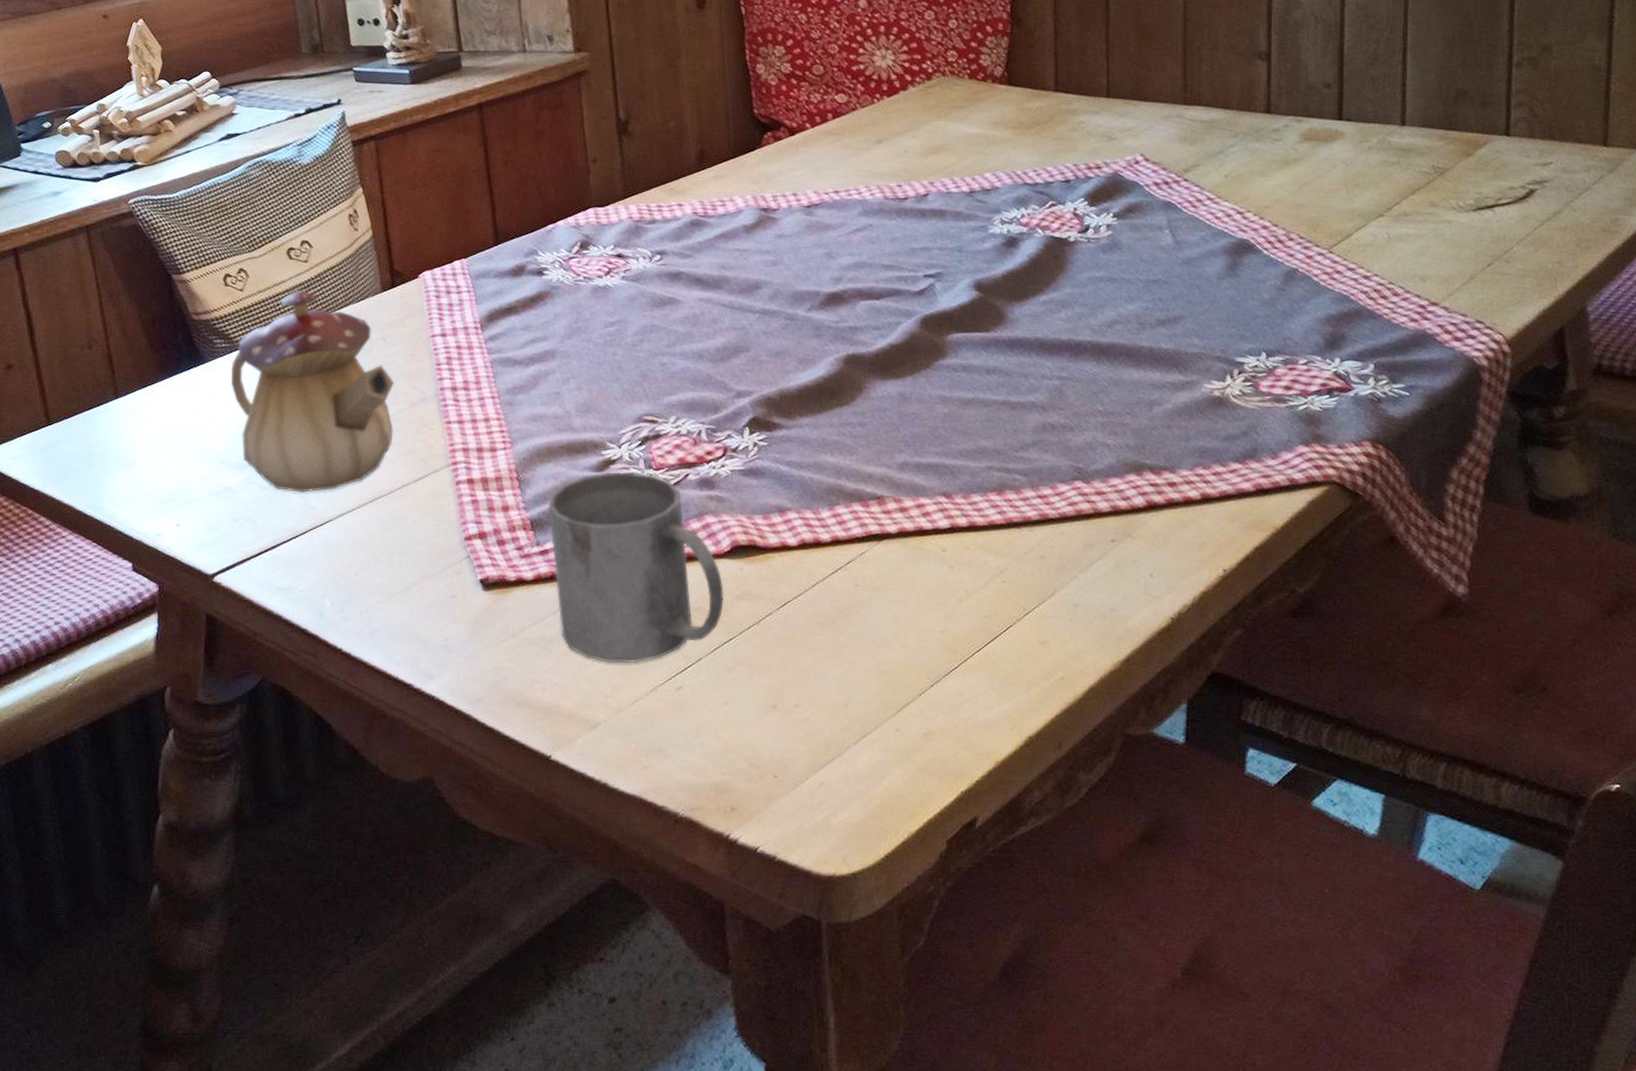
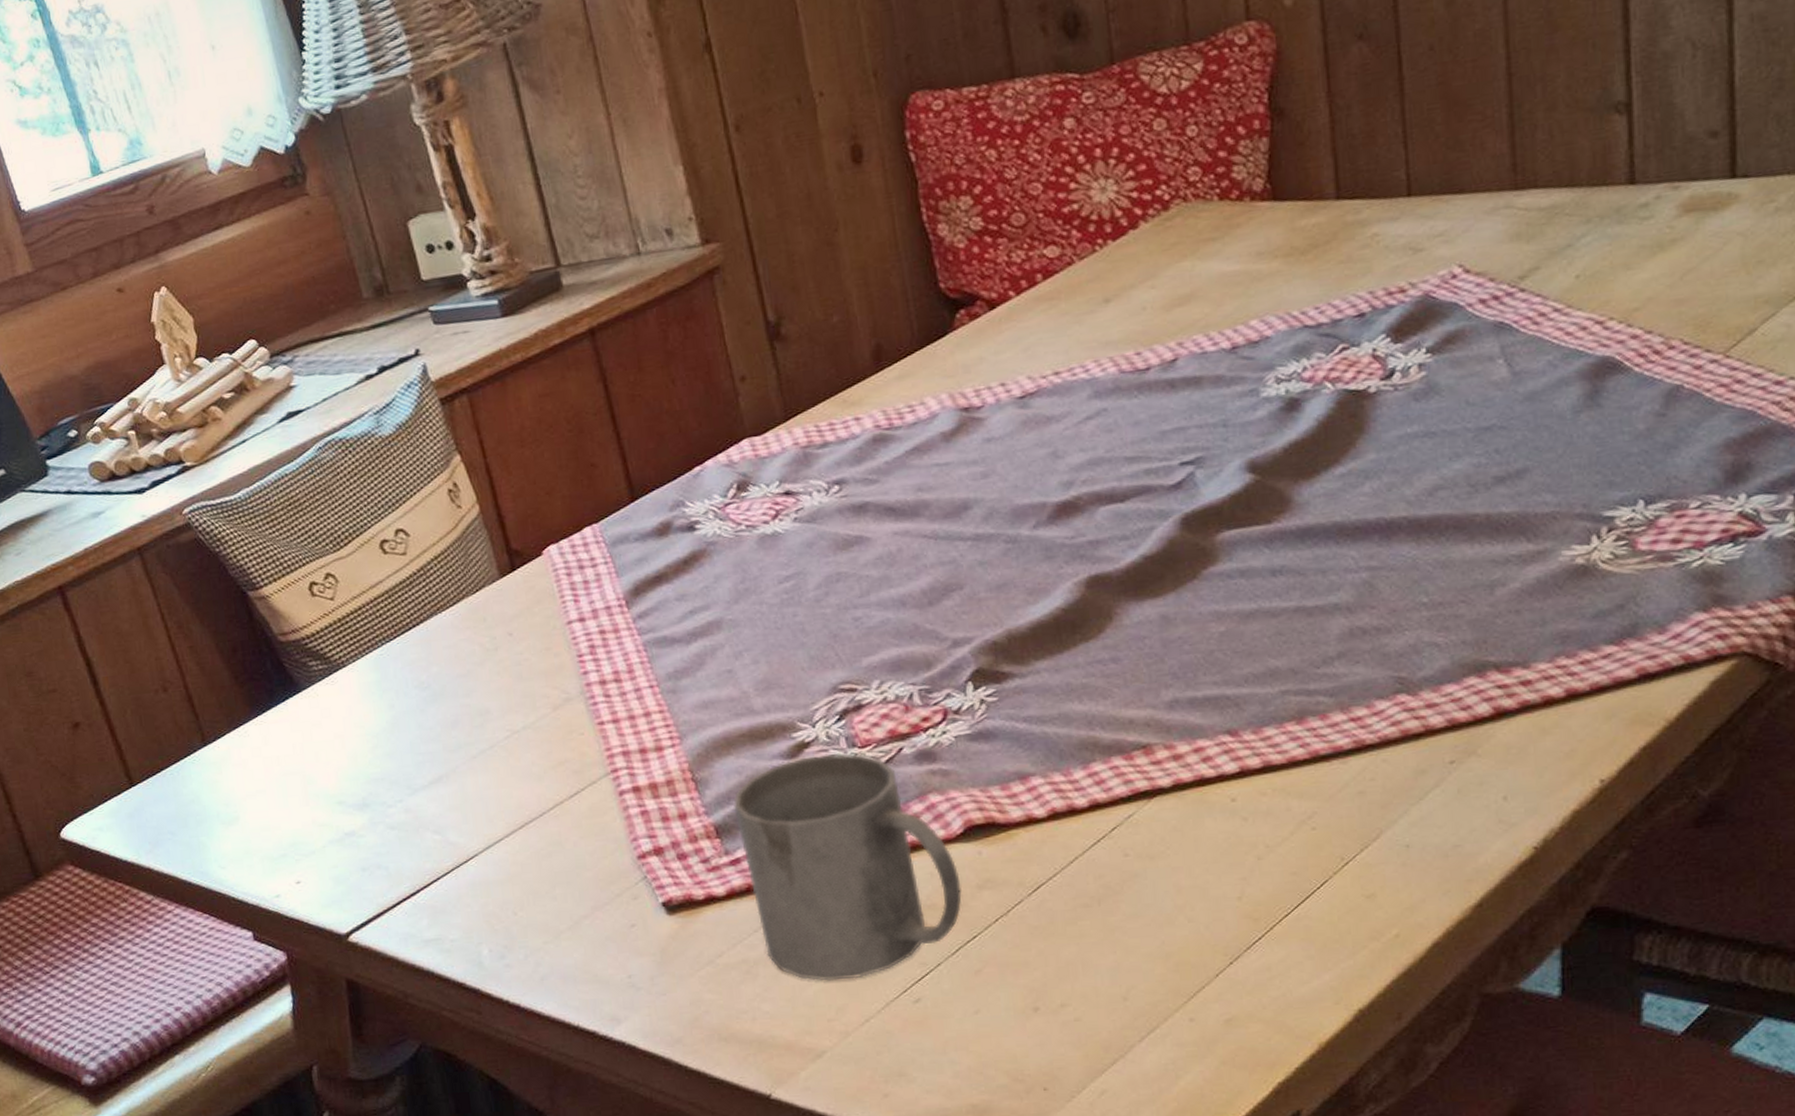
teapot: present [231,289,395,492] -> none [333,588,537,828]

